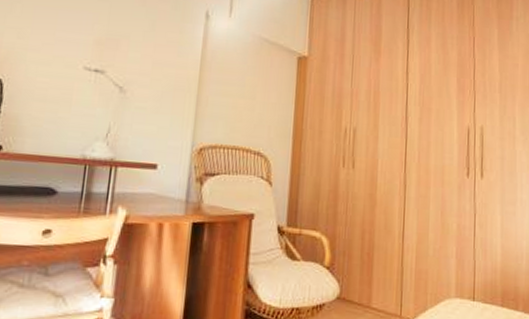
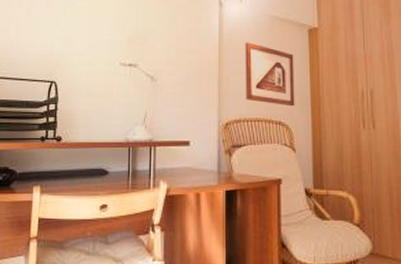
picture frame: none [224,62,280,137] -> present [245,42,295,107]

